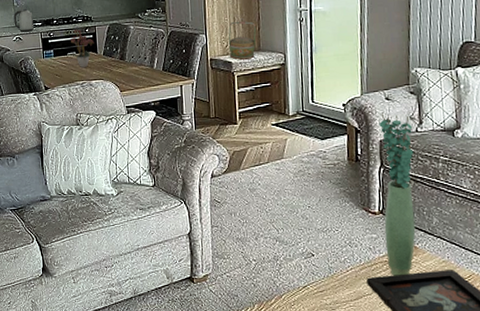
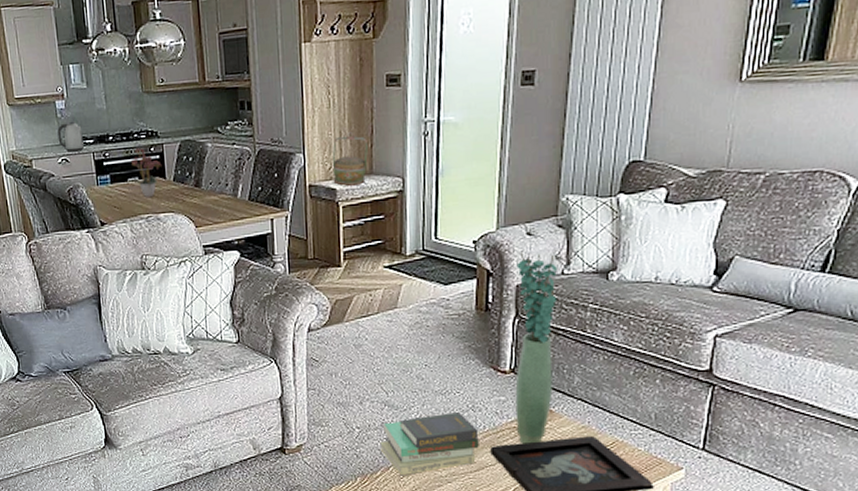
books: none [273,248,357,304] -> present [380,412,479,476]

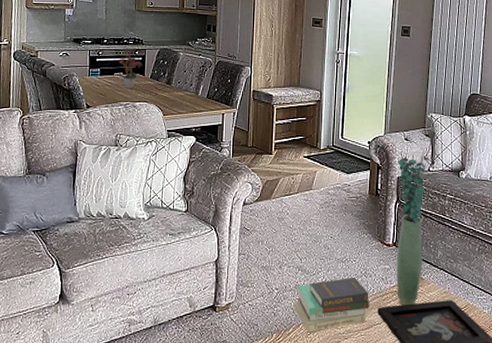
kettle: present [57,122,84,153] -> none [62,26,83,49]
decorative basket: present [333,132,368,186] -> none [272,55,297,94]

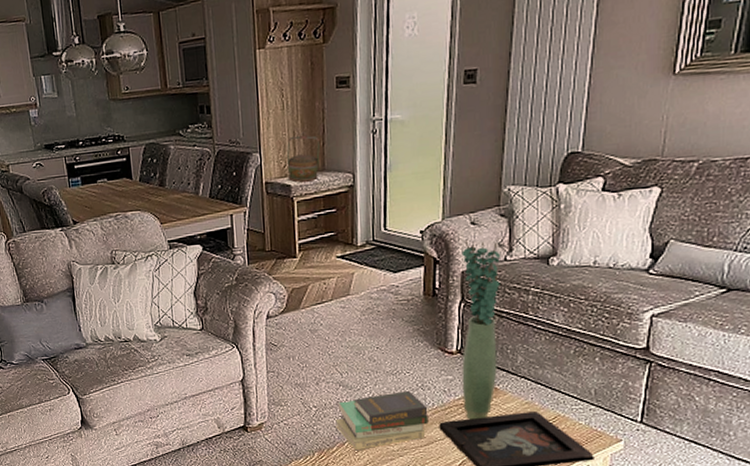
flower arrangement: present [119,51,143,90] -> none [100,151,129,198]
decorative basket: none [272,55,297,94] -> present [287,131,320,182]

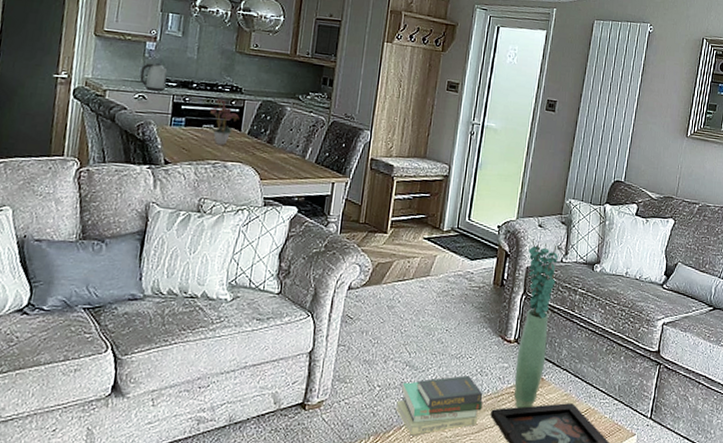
kettle: none [31,129,56,157] -> present [139,63,167,92]
flower arrangement: none [100,151,129,198] -> present [210,99,240,146]
decorative basket: present [287,131,320,182] -> none [393,121,426,166]

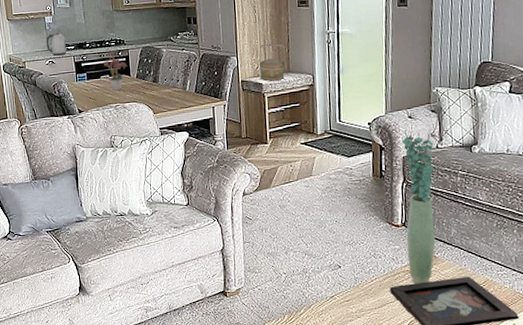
decorative basket: none [393,121,426,166] -> present [259,40,286,81]
books: present [395,376,483,436] -> none [302,259,381,313]

